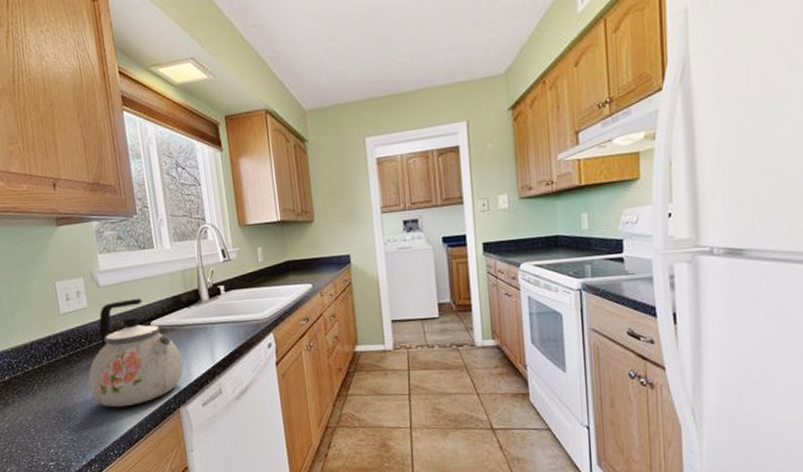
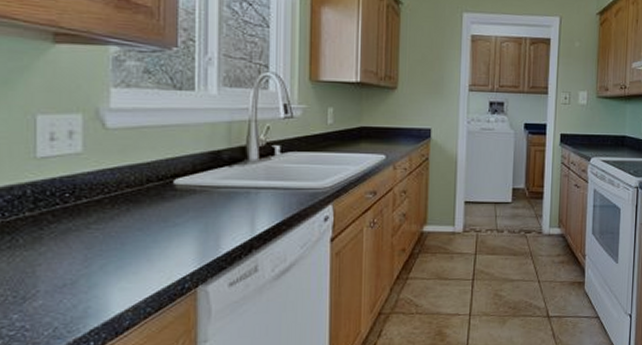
kettle: present [88,298,183,408] -> none [65,148,210,286]

